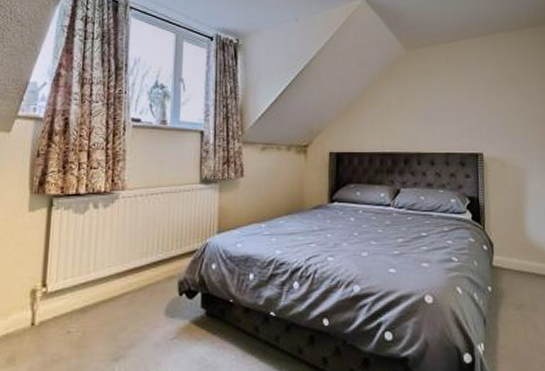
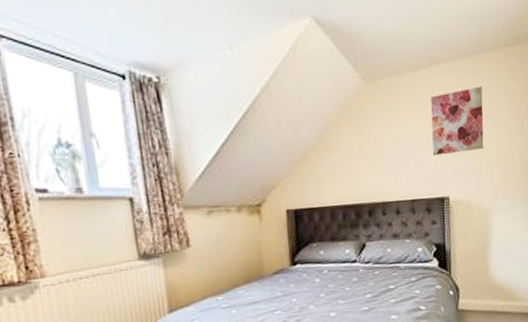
wall art: none [466,57,518,115] -> present [430,86,484,156]

